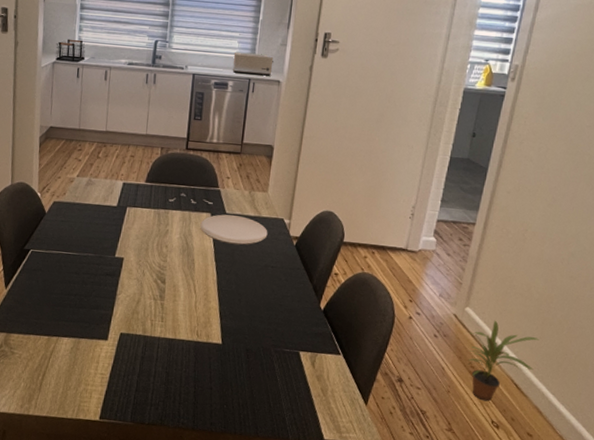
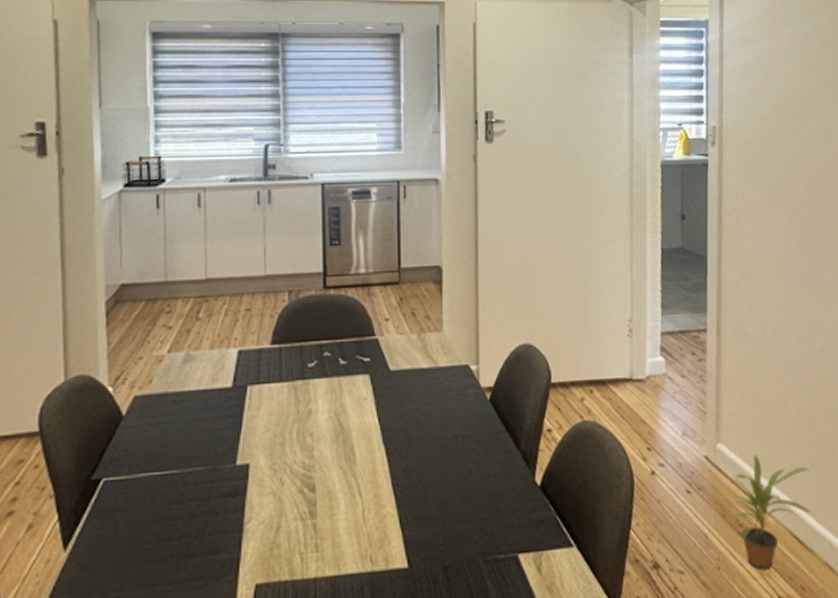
plate: present [200,214,268,246] -> none [356,371,451,415]
toaster: present [232,51,274,76] -> none [373,147,426,175]

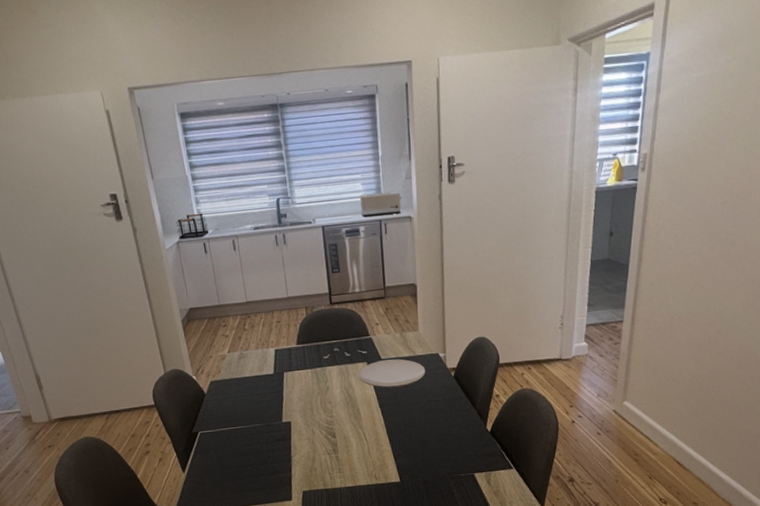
plate: none [356,371,451,415] -> present [358,359,426,388]
toaster: none [373,147,426,175] -> present [359,191,402,217]
potted plant: present [728,454,813,571] -> none [630,408,695,483]

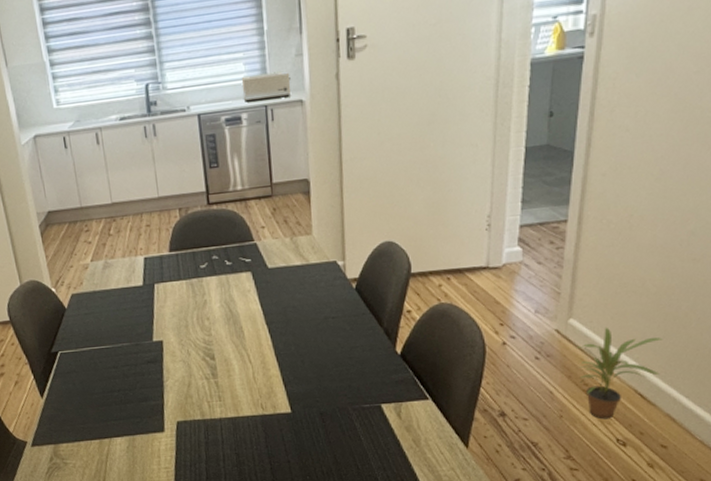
dish rack: present [175,213,209,240] -> none [32,103,70,134]
plate: present [358,359,426,388] -> none [241,268,321,303]
potted plant: none [630,408,695,483] -> present [577,327,663,419]

